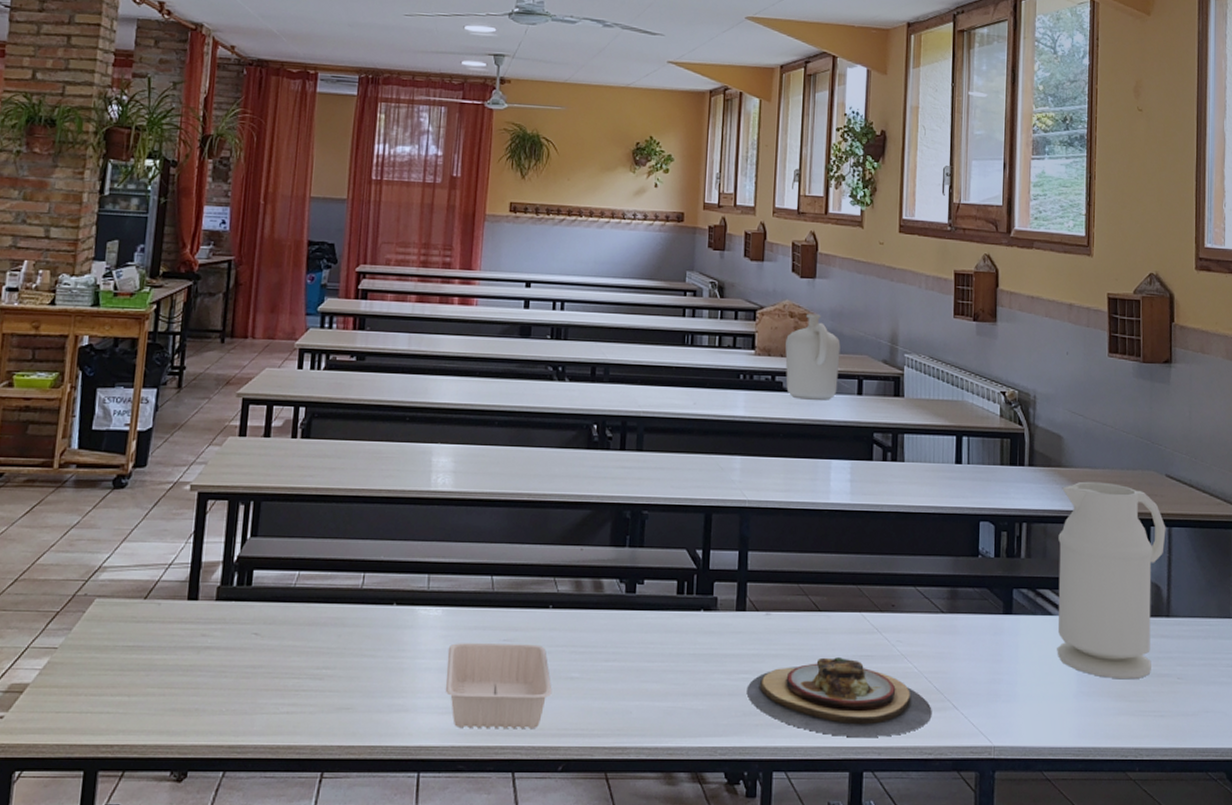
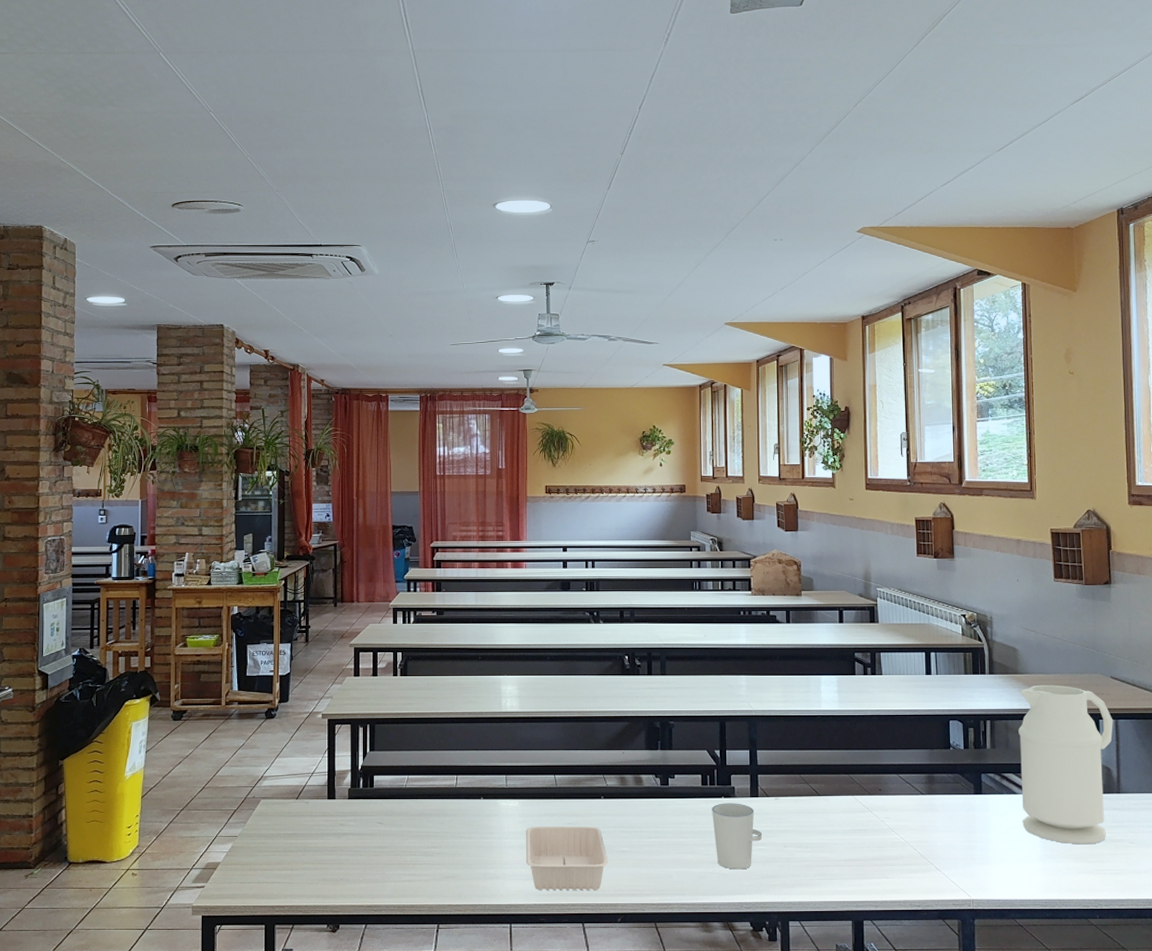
cup: none [687,618,747,704] -> present [712,803,762,870]
plate: present [746,657,932,738] -> none [763,832,918,894]
water jug: present [785,313,841,401] -> none [776,560,823,630]

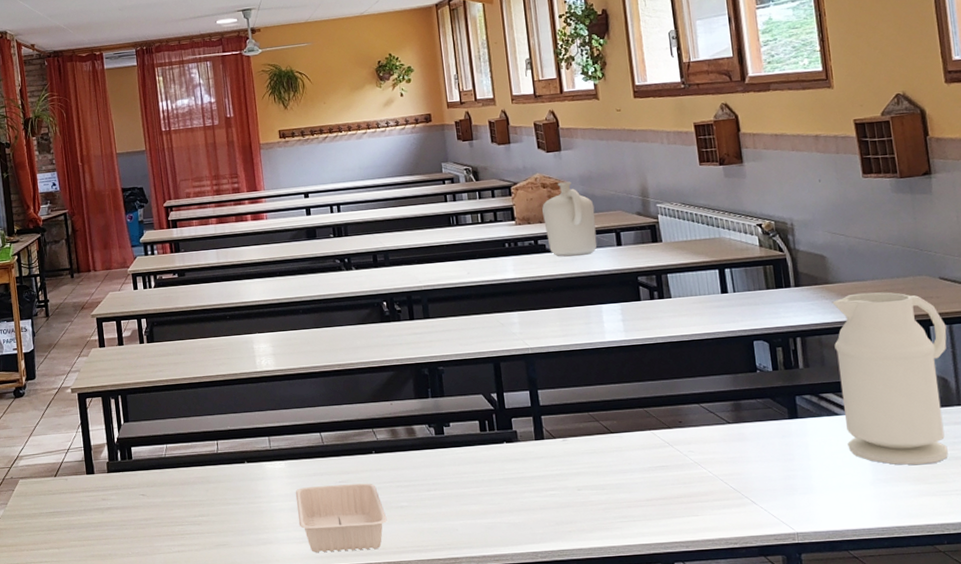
cup: present [712,803,762,870] -> none [494,447,552,518]
water jug: none [776,560,823,630] -> present [542,181,597,257]

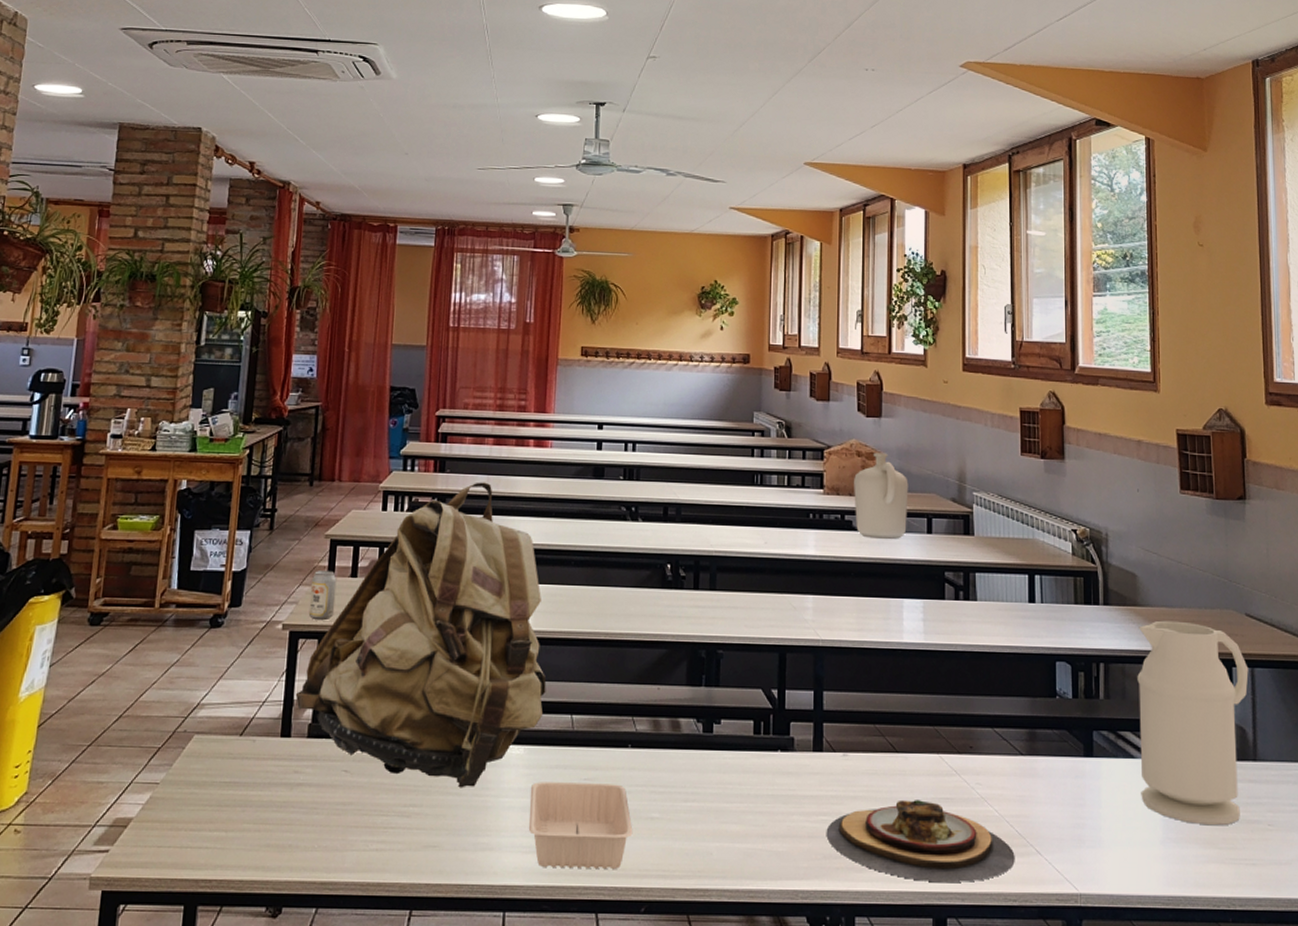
beverage can: none [87,343,111,383] -> present [308,571,337,621]
backpack: none [91,255,297,499] -> present [295,482,547,788]
plate: none [556,470,732,535] -> present [826,799,1015,883]

